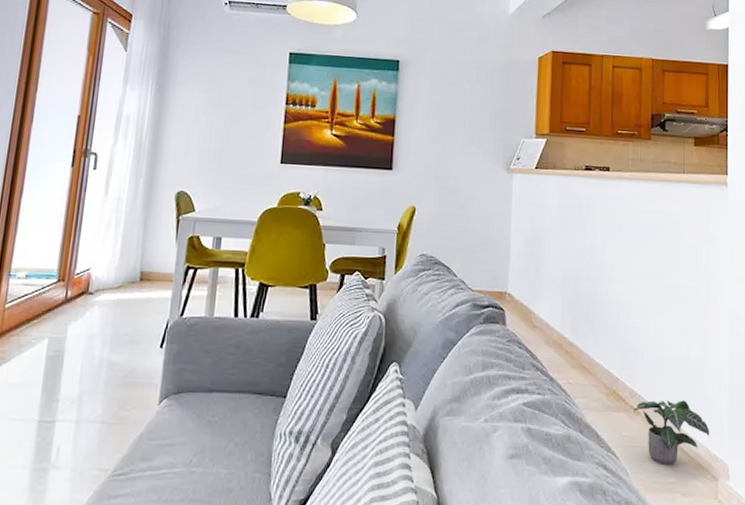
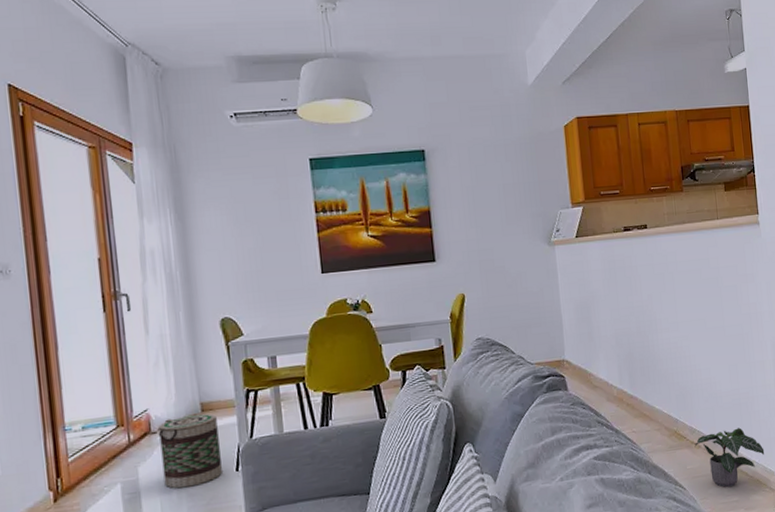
basket: none [89,282,153,355] -> present [158,413,222,489]

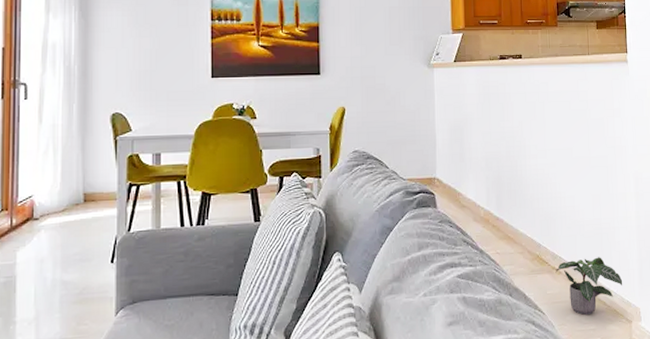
basket: present [158,413,222,489] -> none [40,204,98,276]

